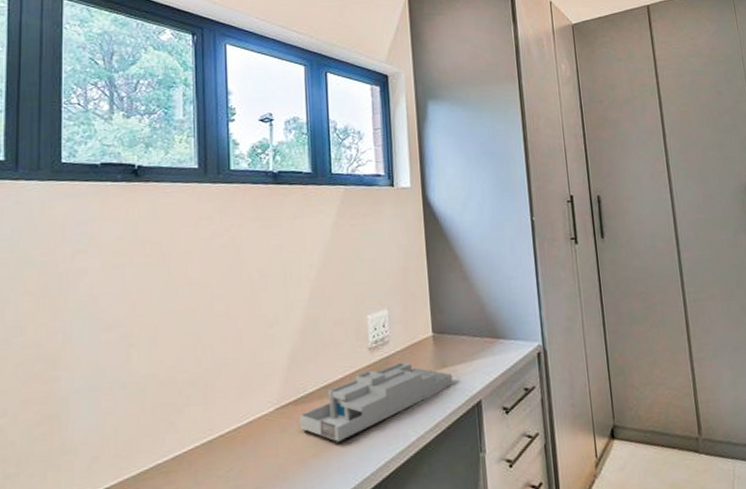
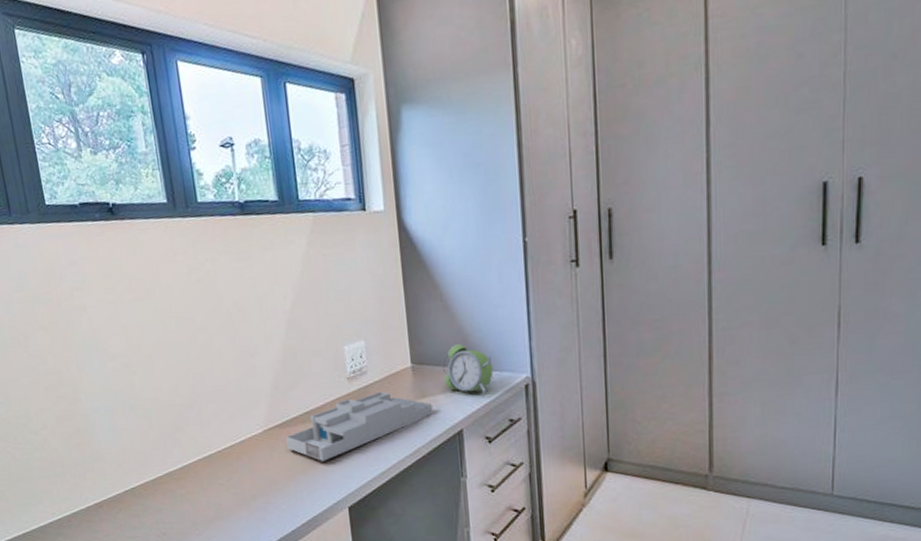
alarm clock: none [461,313,509,367] -> present [442,344,493,398]

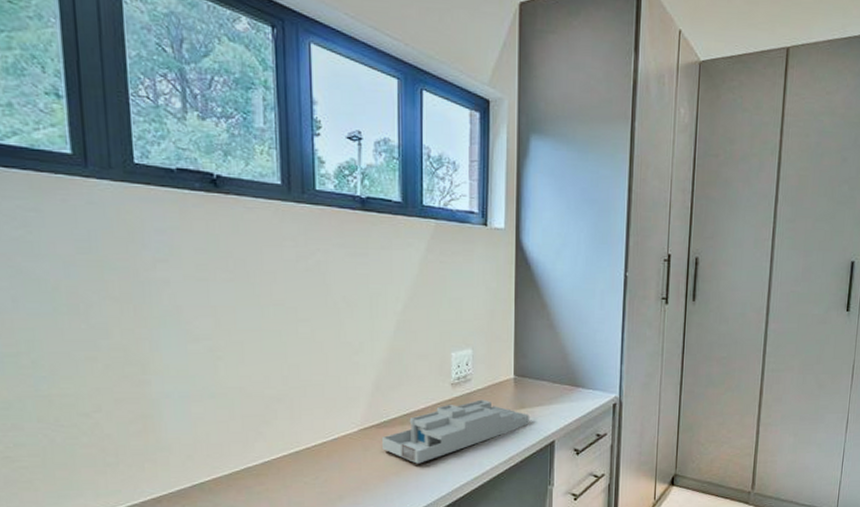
alarm clock: present [442,344,493,398] -> none [542,362,587,413]

